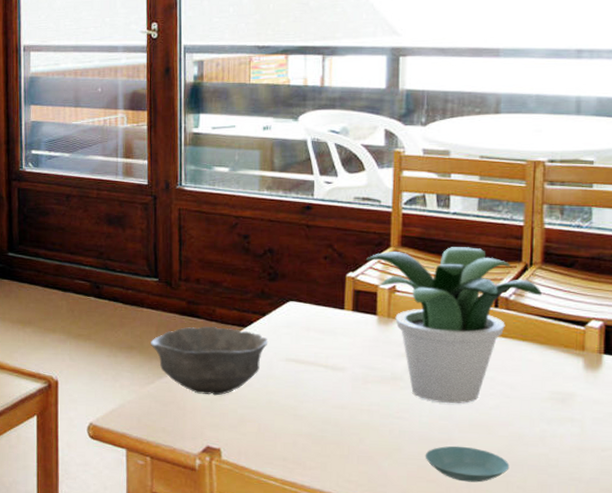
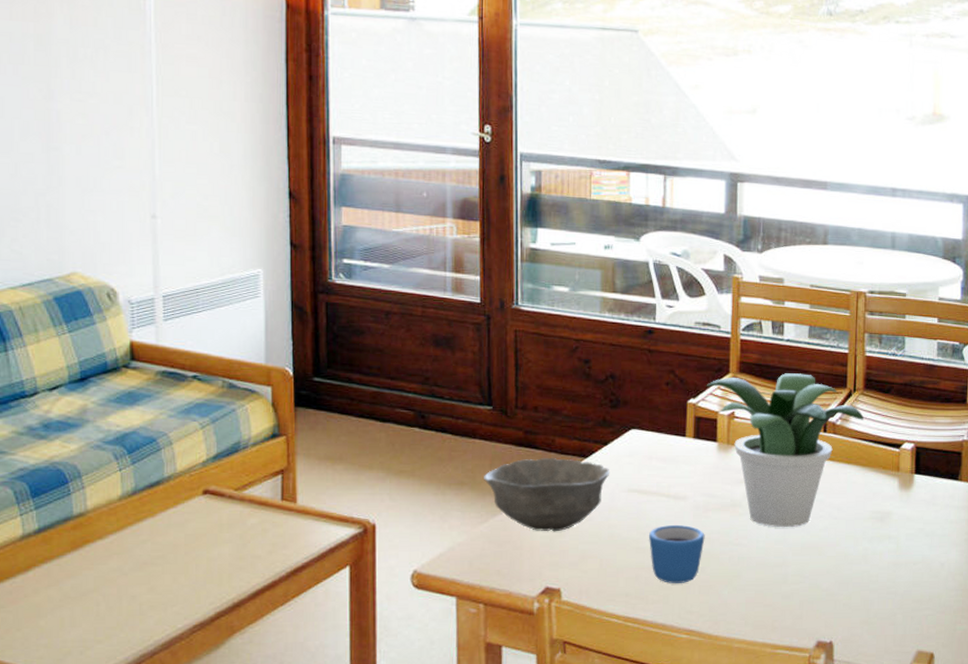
mug: none [307,395,364,452] -> present [649,525,705,583]
saucer: present [425,446,510,483] -> none [762,569,837,604]

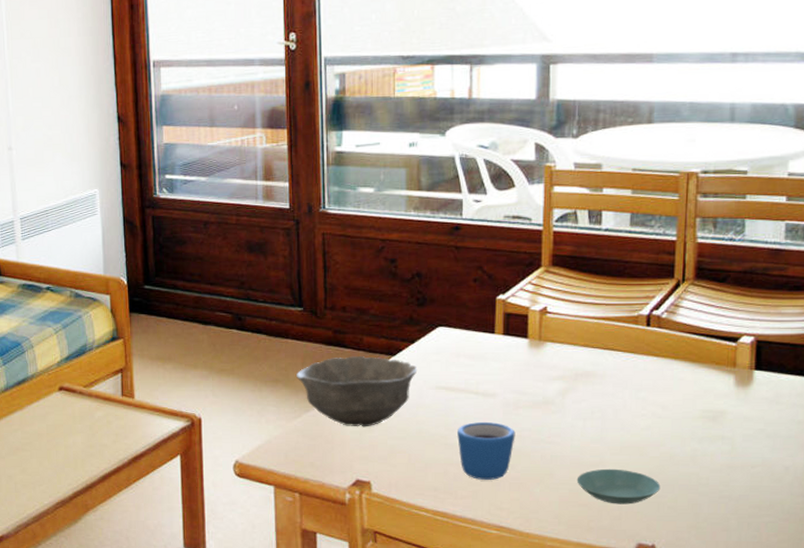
potted plant: present [706,373,864,528] -> none [516,264,694,426]
saucer: none [762,569,837,604] -> present [576,468,661,505]

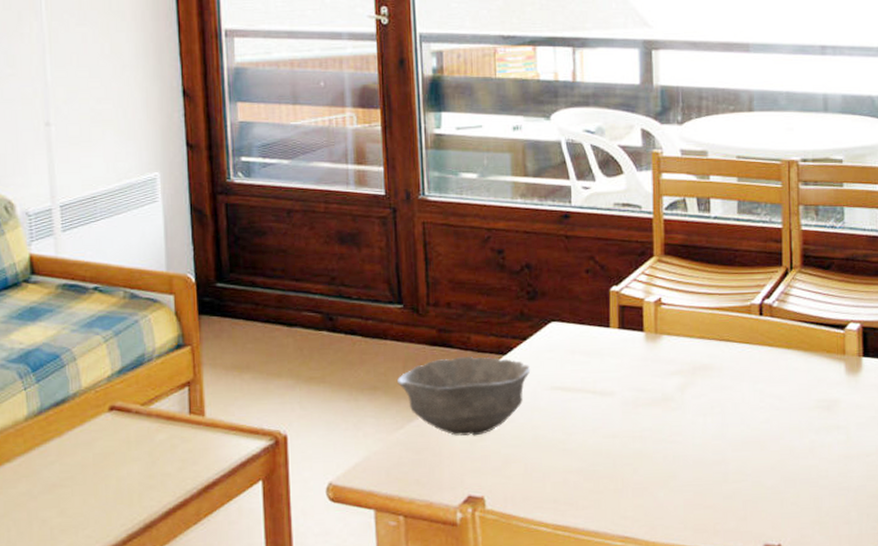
mug: present [457,422,516,480] -> none [576,423,636,487]
saucer: present [576,468,661,505] -> none [700,466,783,504]

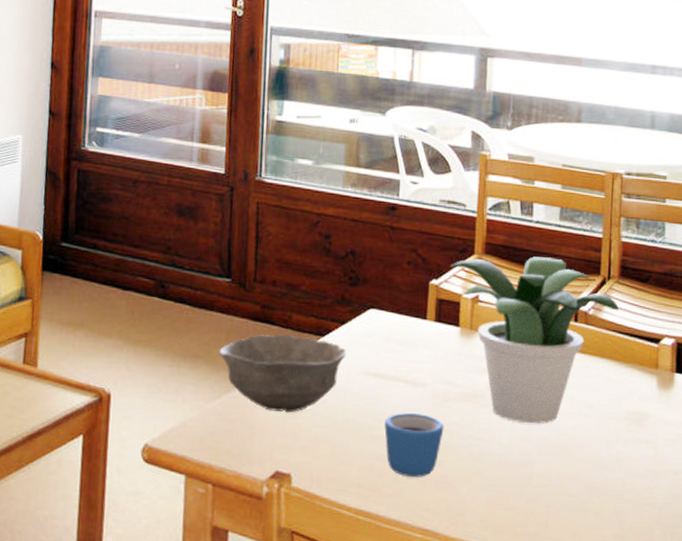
mug: none [576,423,636,487] -> present [384,413,444,477]
potted plant: none [629,253,803,422] -> present [449,256,619,424]

